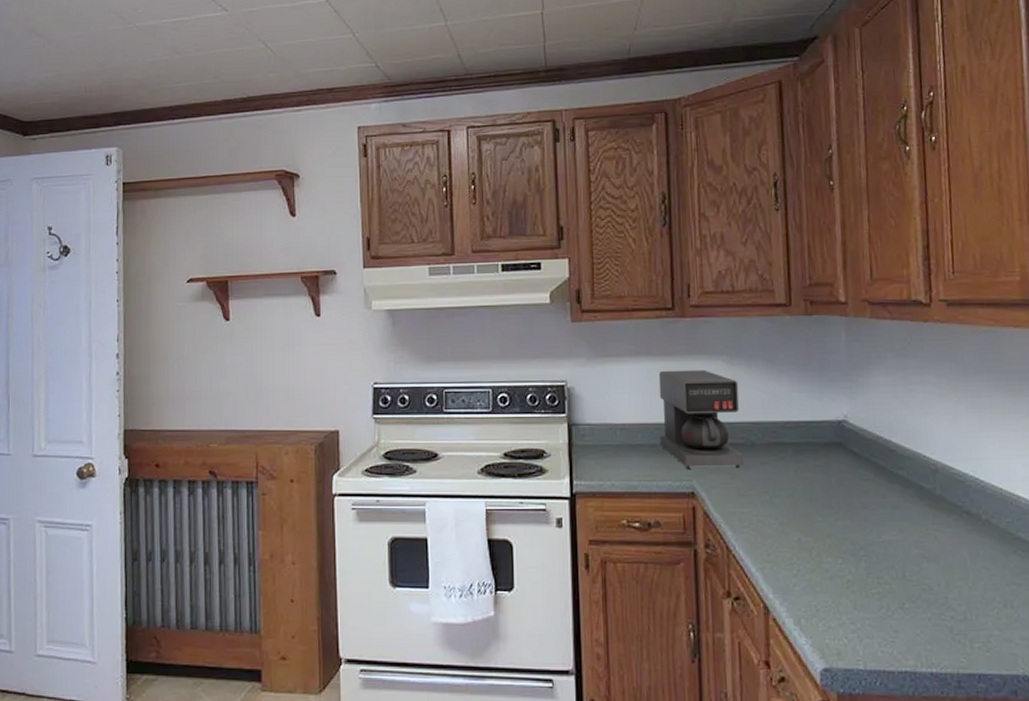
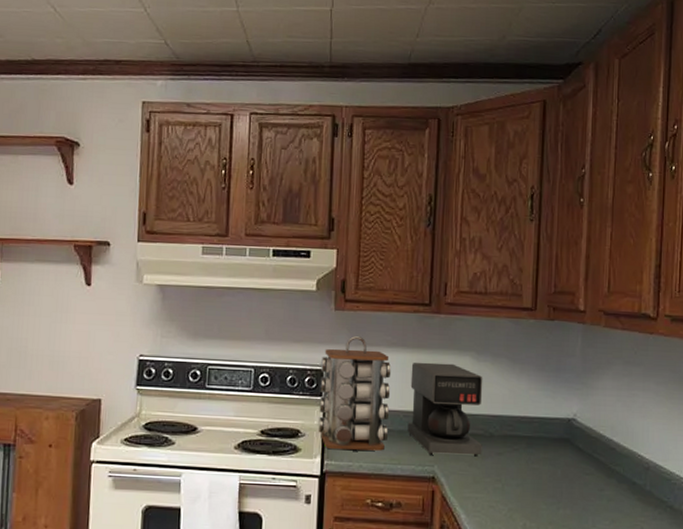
spice rack: none [560,348,639,469] -> present [318,336,392,451]

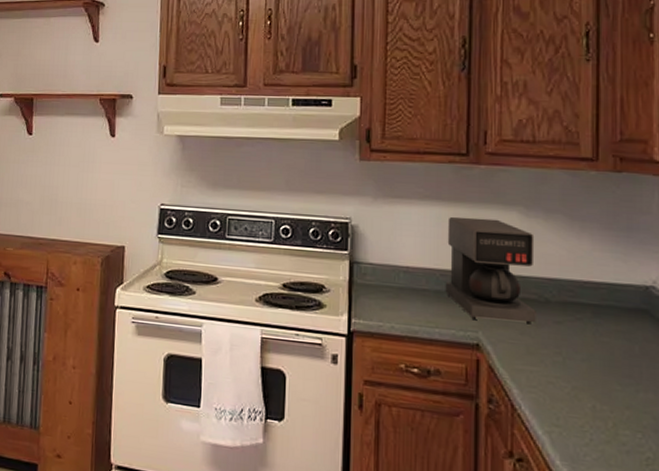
spice rack: present [318,336,392,451] -> none [344,188,425,312]

